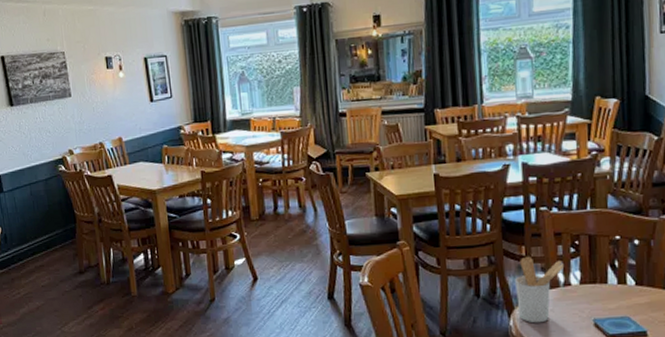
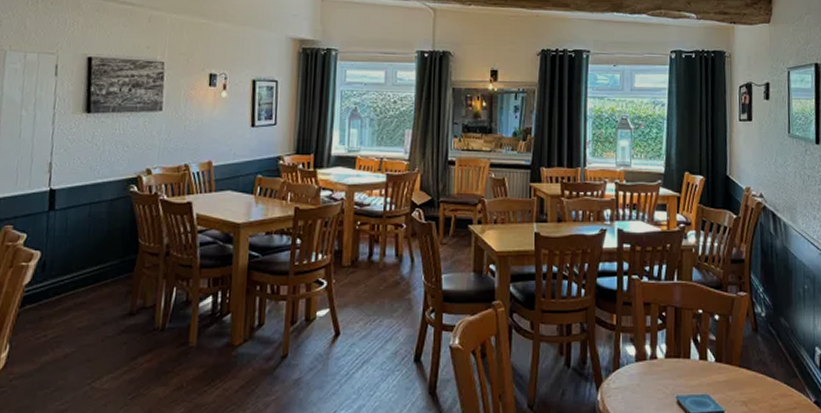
utensil holder: present [515,256,565,324] -> none [605,325,652,399]

